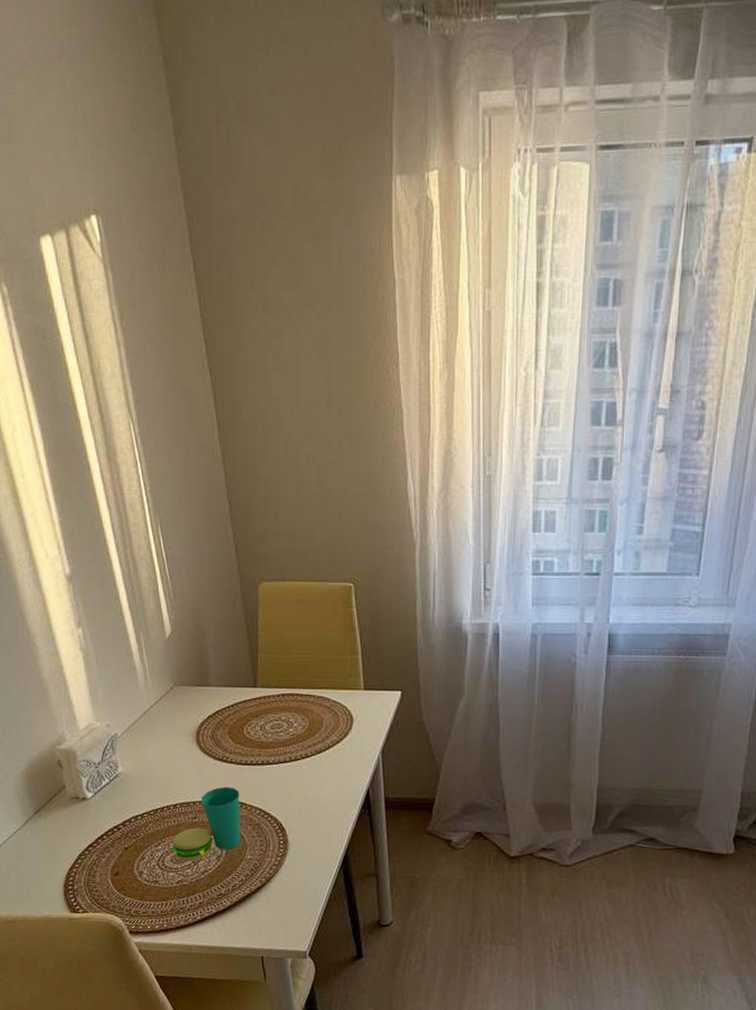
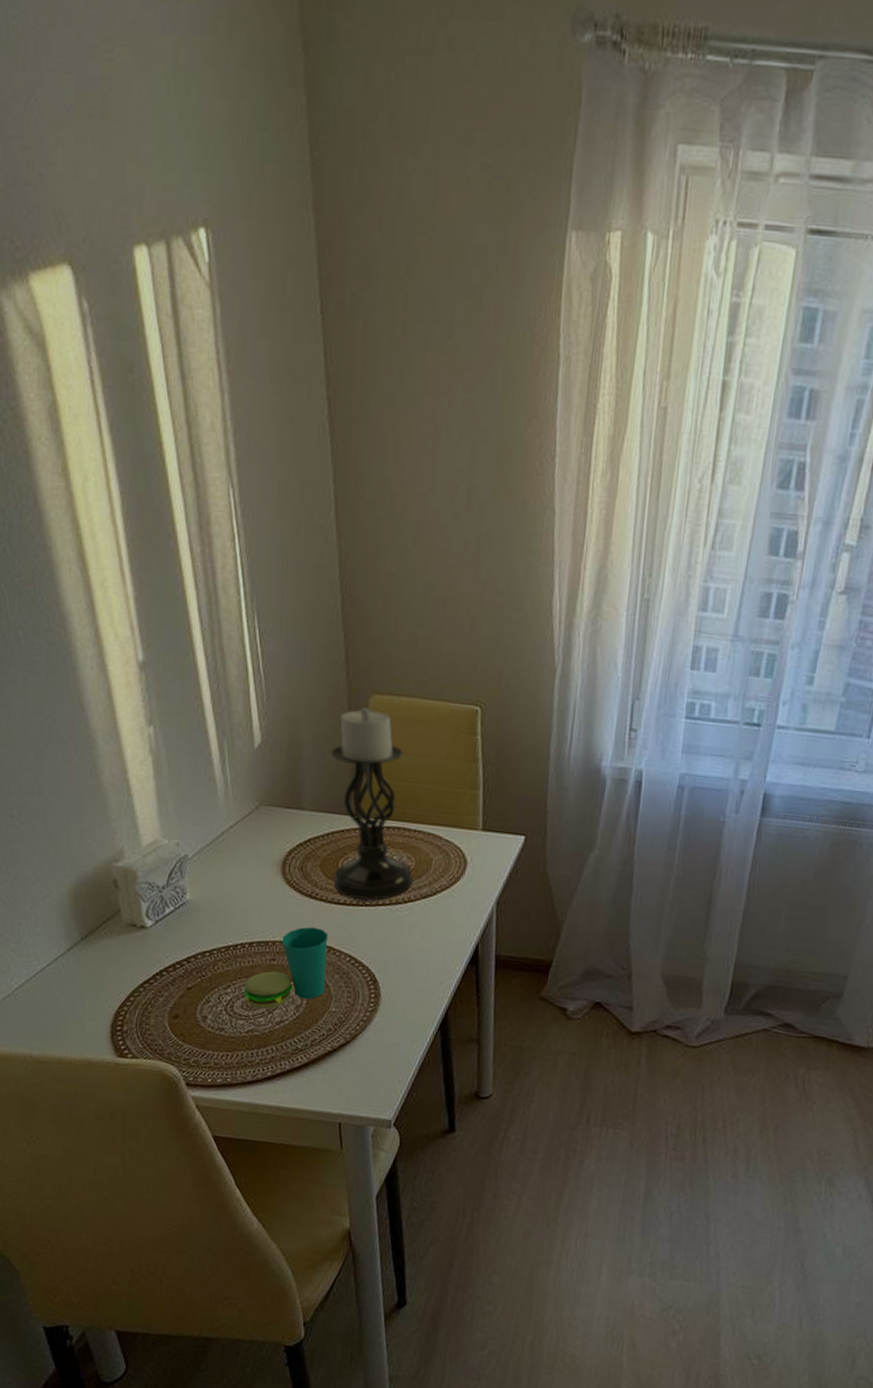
candle holder: none [230,594,309,759] -> present [330,708,414,901]

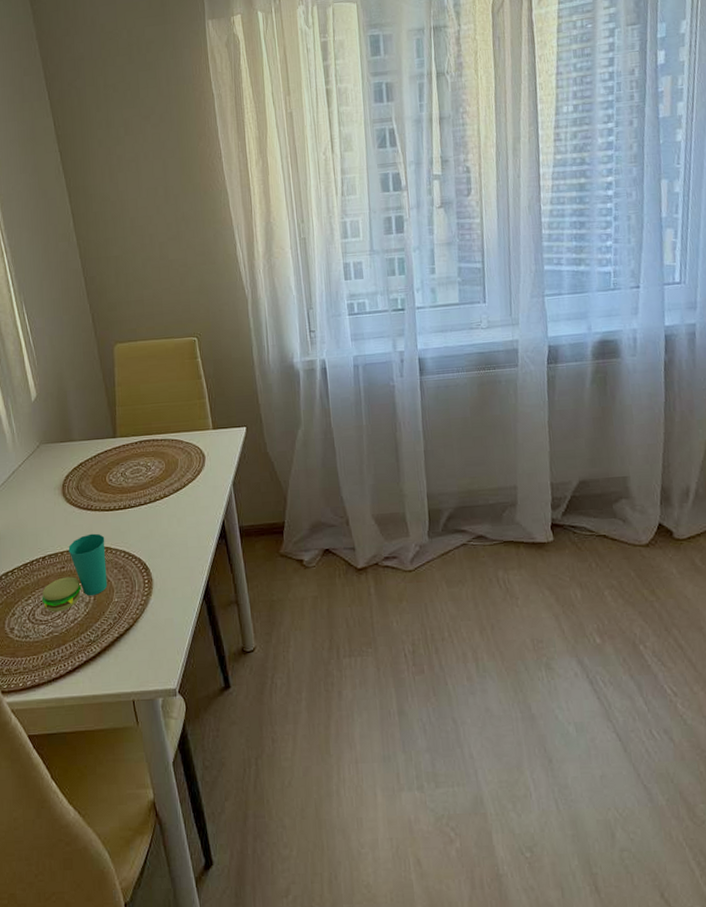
candle holder: present [330,708,414,901] -> none [90,355,166,504]

